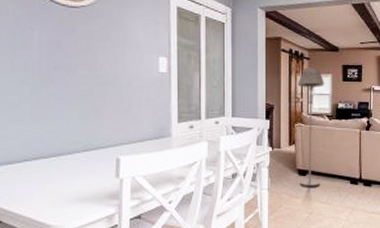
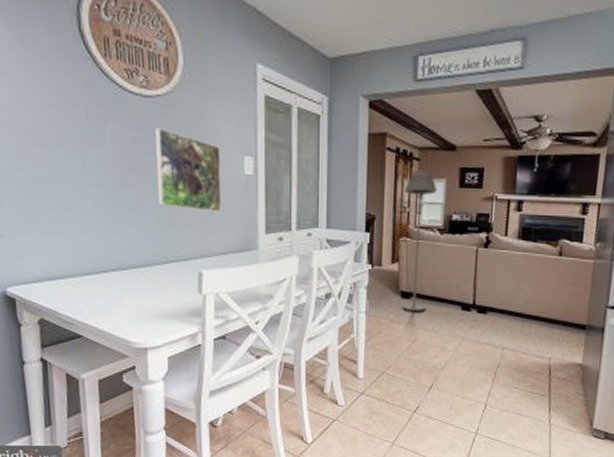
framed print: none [78,32,139,106] -> present [154,127,222,213]

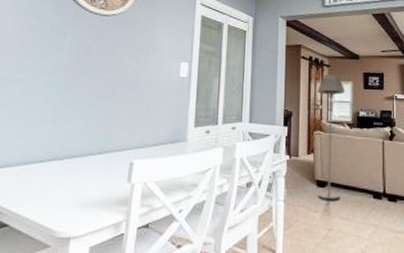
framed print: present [154,127,222,213] -> none [101,38,161,109]

